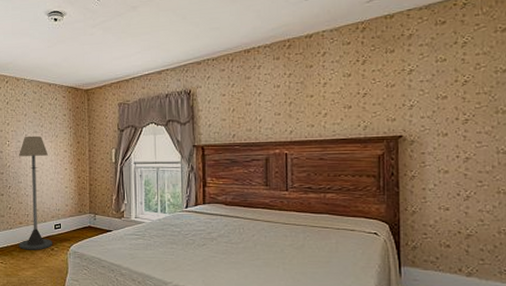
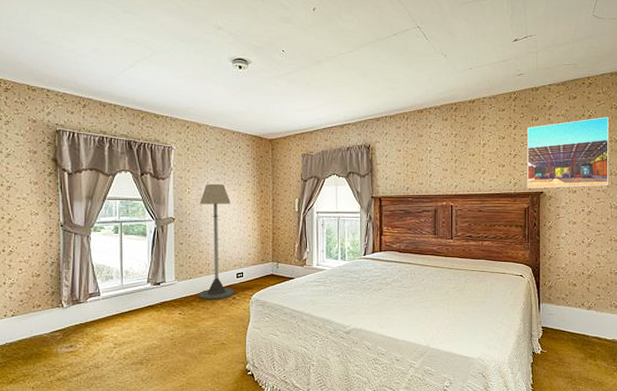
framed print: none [380,42,494,132] -> present [527,117,609,189]

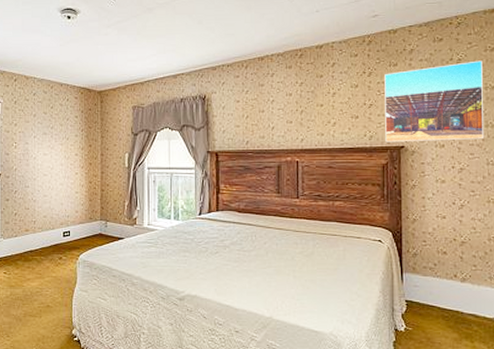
floor lamp: present [198,183,234,300] -> none [23,137,60,259]

